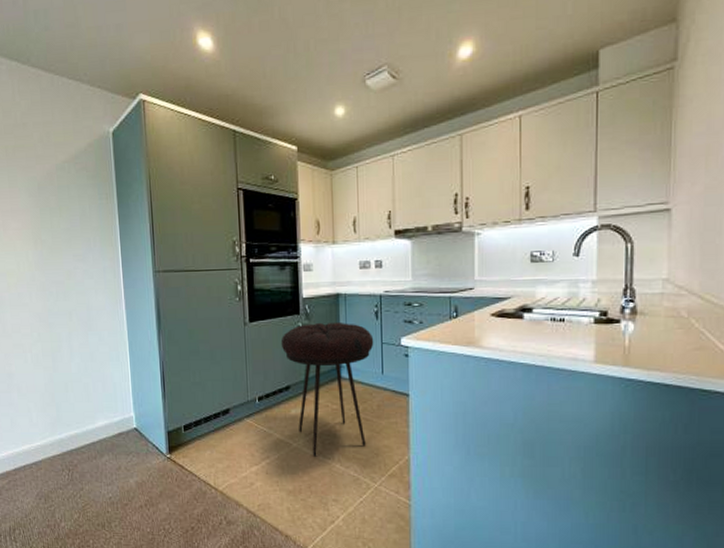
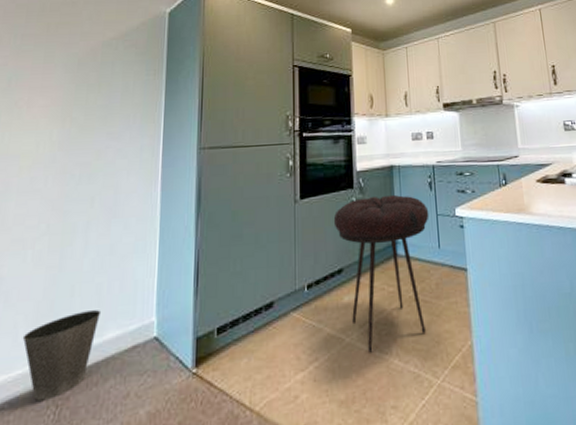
waste basket: none [36,404,91,465] -> present [22,310,102,402]

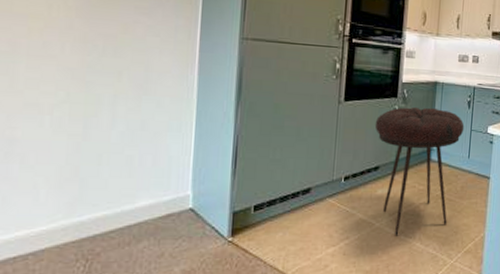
waste basket: present [22,310,102,402] -> none [44,180,133,255]

